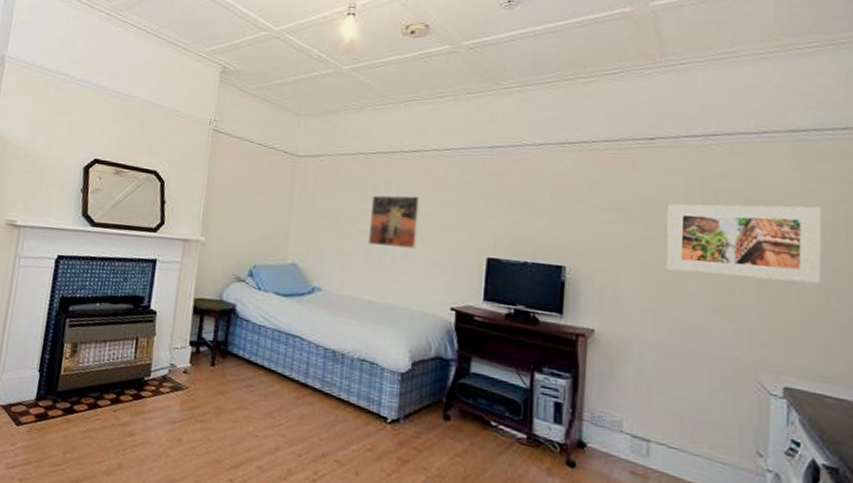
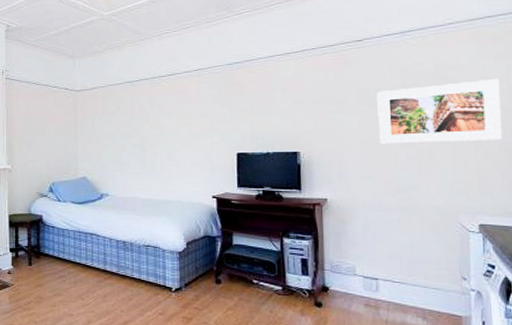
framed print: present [368,195,421,249] -> none [140,111,180,155]

